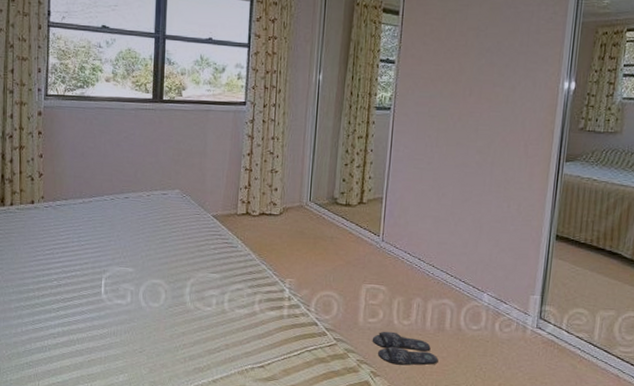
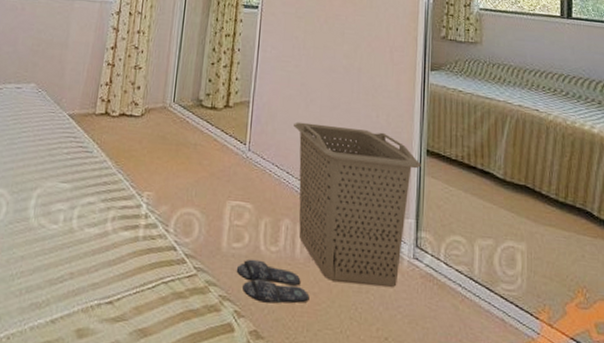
laundry basket: none [426,214,550,351] -> present [294,121,421,287]

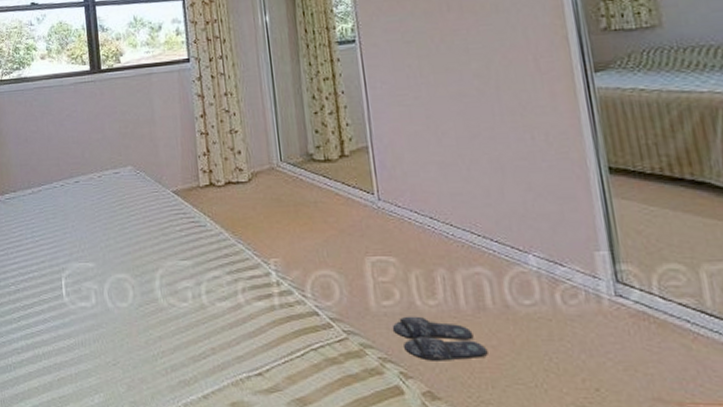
laundry basket: present [294,121,421,287] -> none [427,155,604,332]

